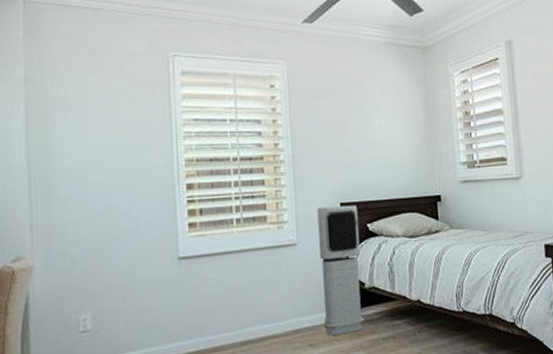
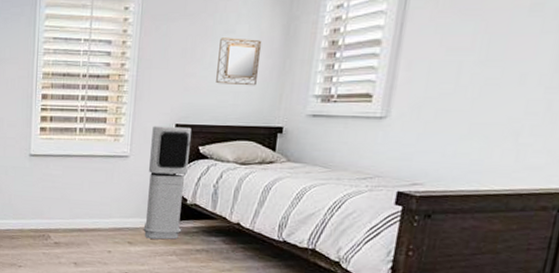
home mirror: none [369,112,409,158] -> present [216,38,262,86]

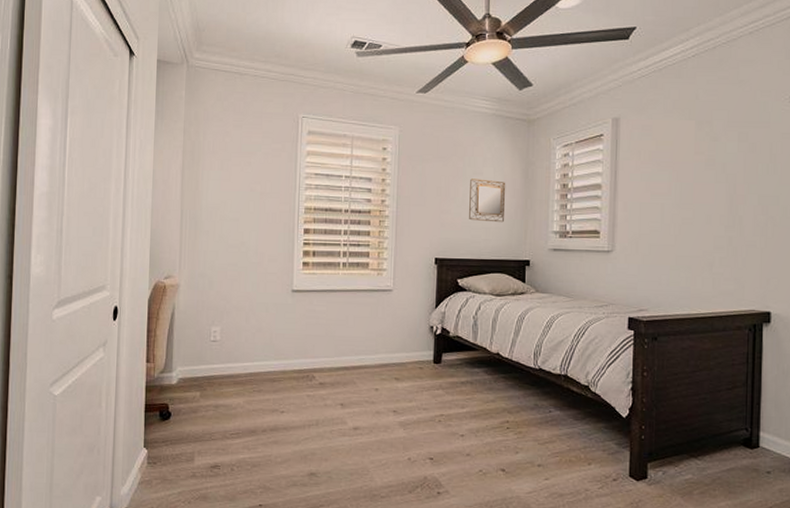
air purifier: present [143,126,191,240] -> none [409,260,450,374]

